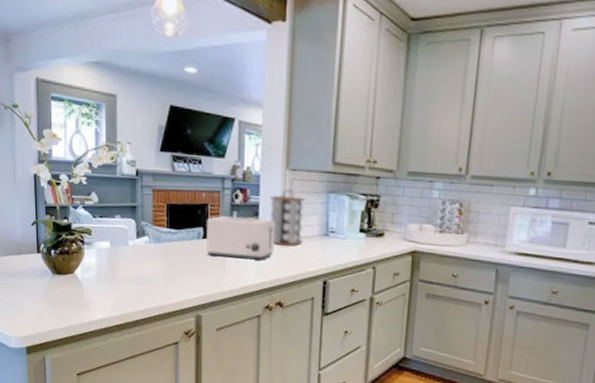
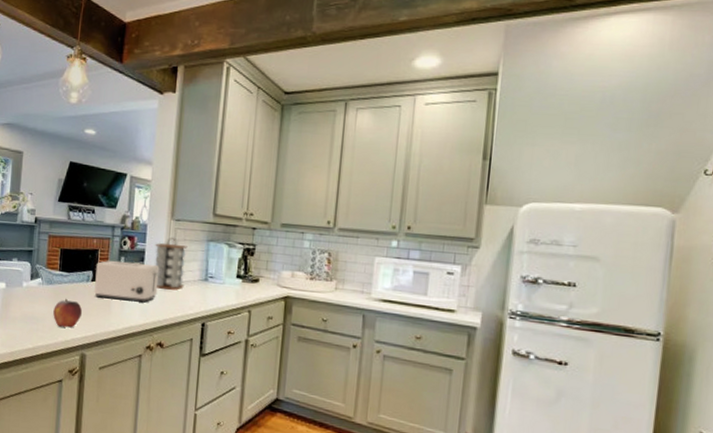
fruit: none [164,257,195,289] -> present [53,298,83,328]

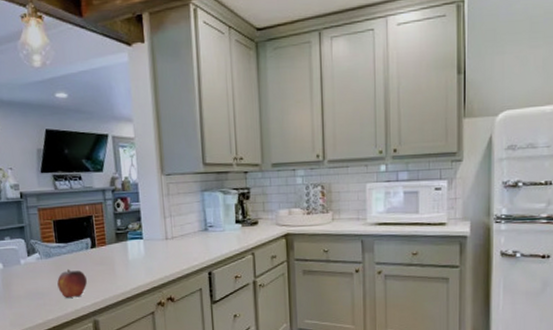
toaster: present [94,260,160,303] -> none [93,222,160,263]
spice rack: present [155,236,188,290] -> none [149,192,185,245]

